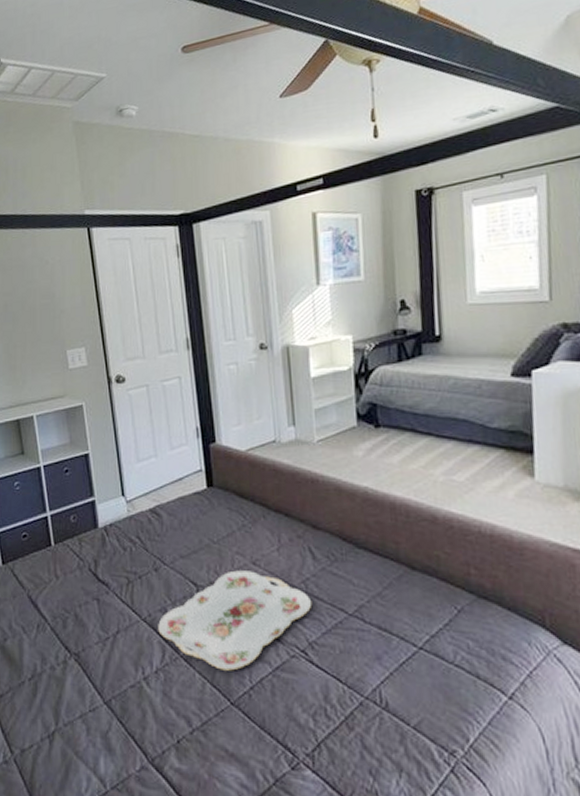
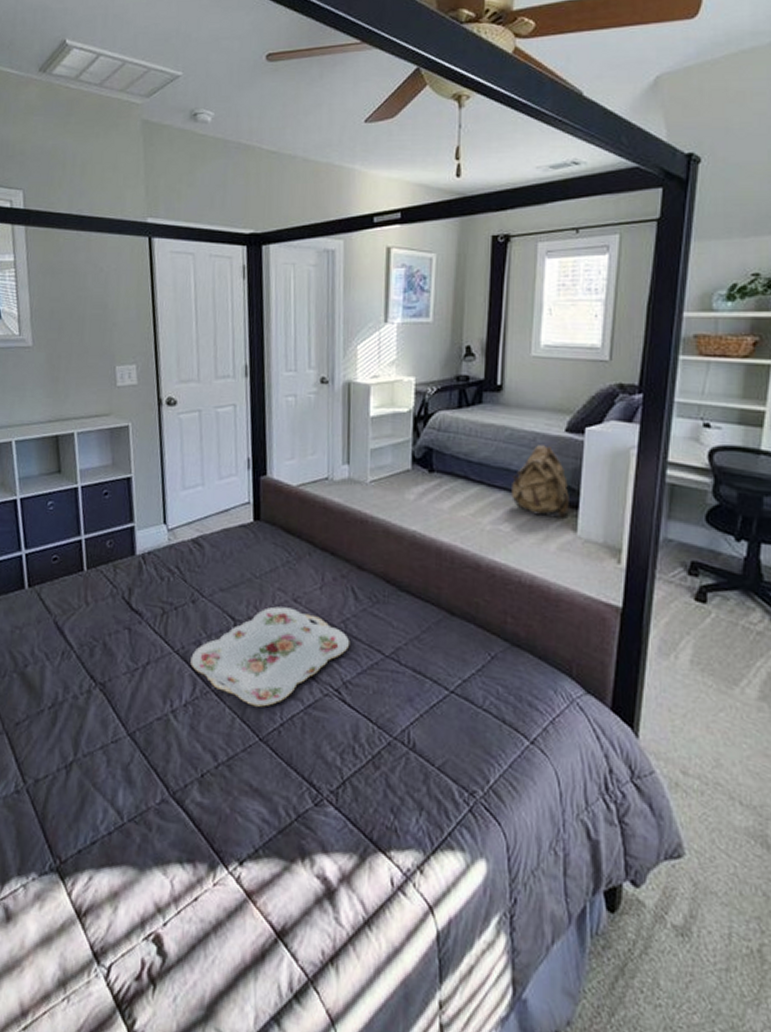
backpack: none [460,391,524,464] -> present [512,445,569,518]

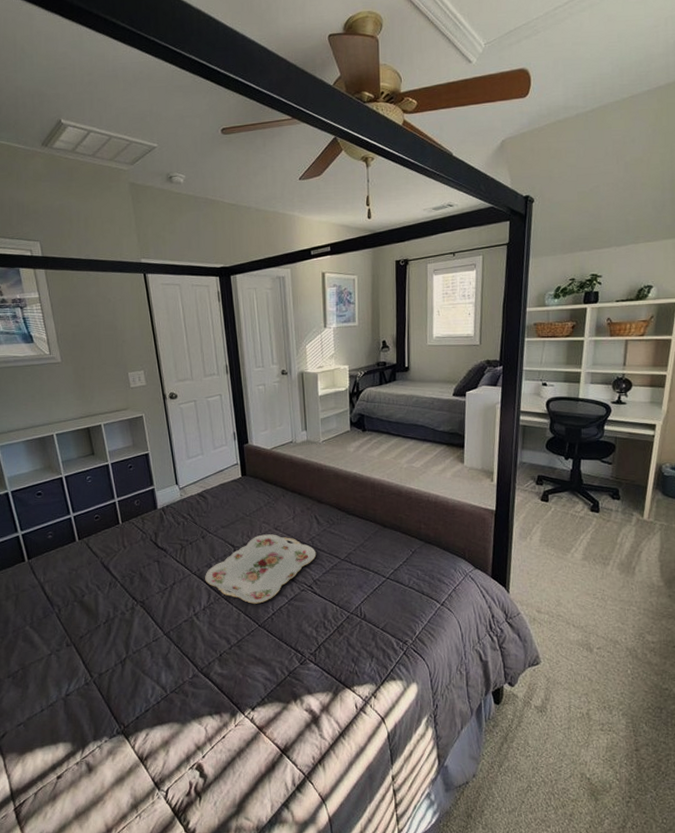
backpack: present [512,445,569,518] -> none [419,406,458,455]

